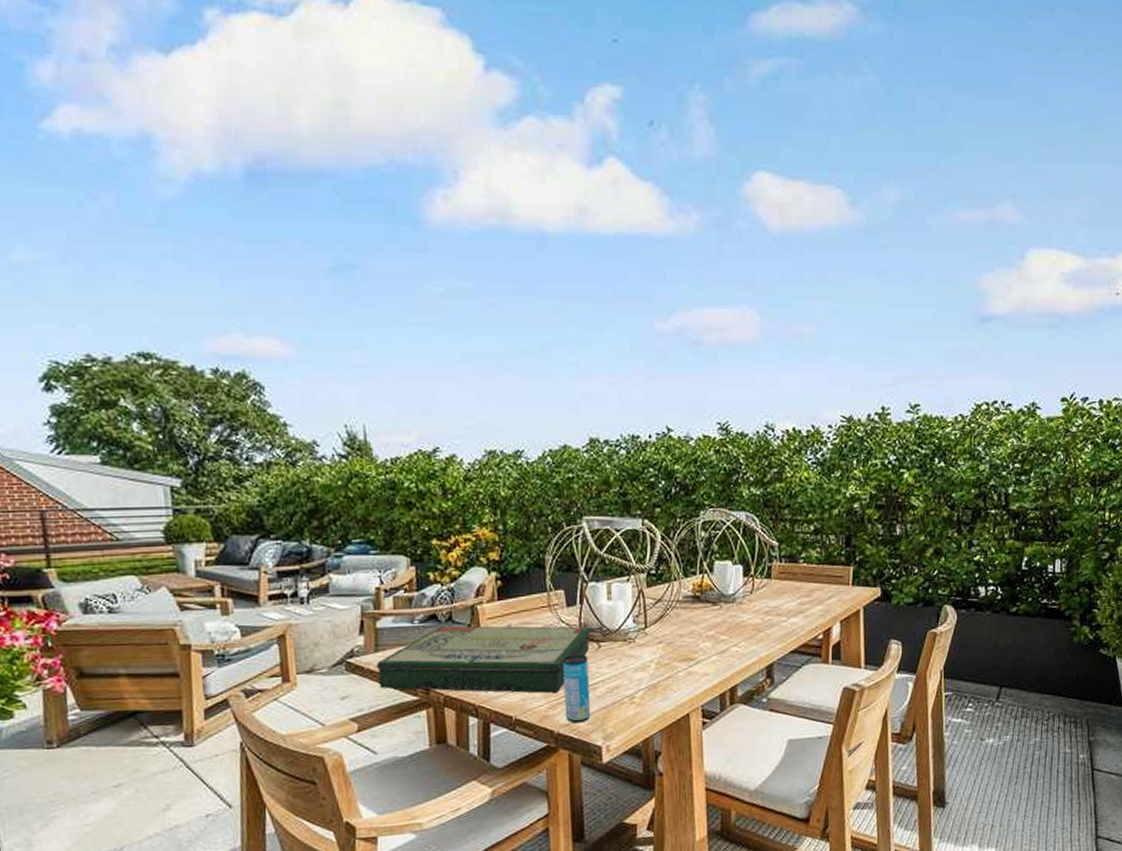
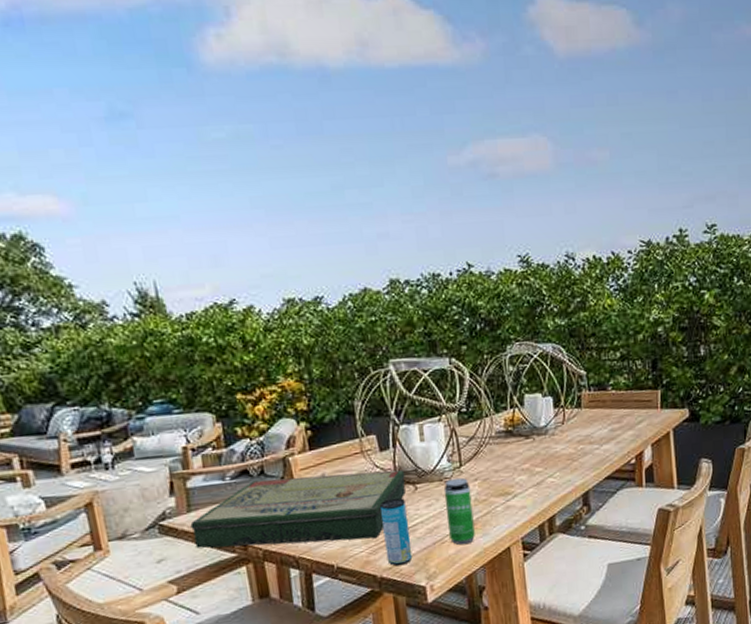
beverage can: none [627,639,655,708] -> present [443,477,475,545]

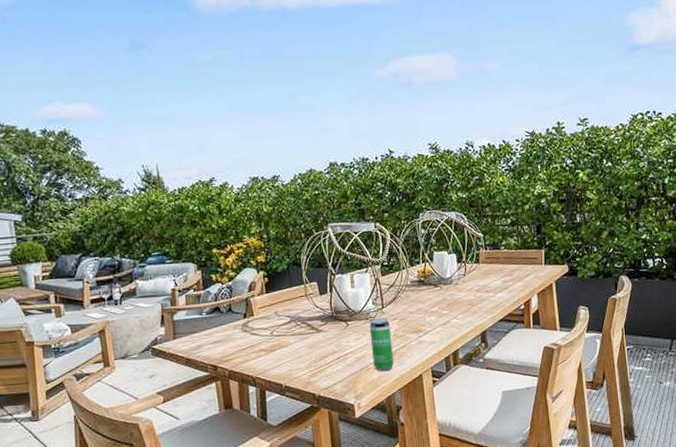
board game: present [190,470,406,549] -> none [175,310,339,368]
beverage can: present [380,498,413,566] -> none [319,332,344,387]

